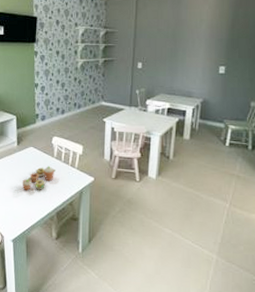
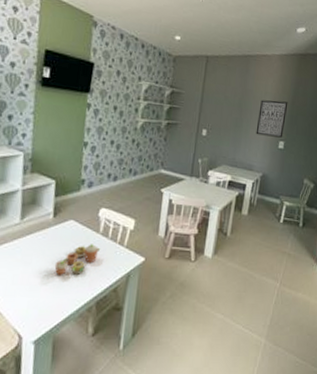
wall art: none [193,26,227,63] -> present [256,99,288,138]

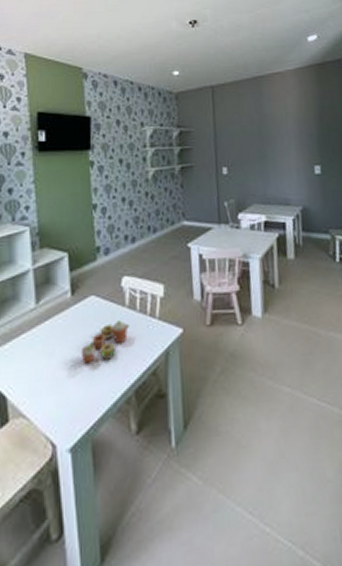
wall art: present [256,99,288,138] -> none [283,120,318,163]

